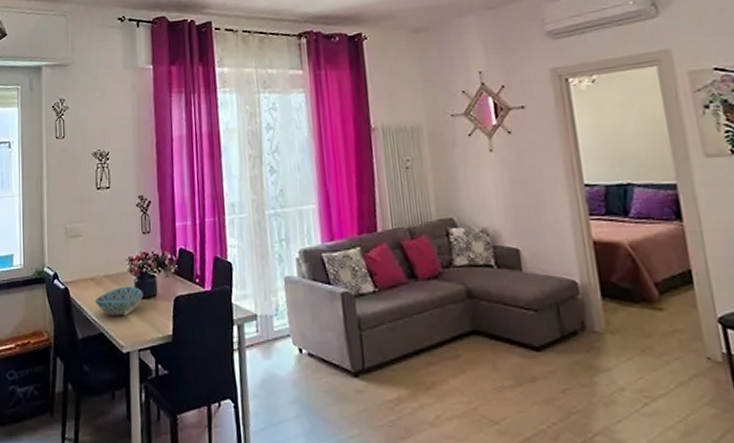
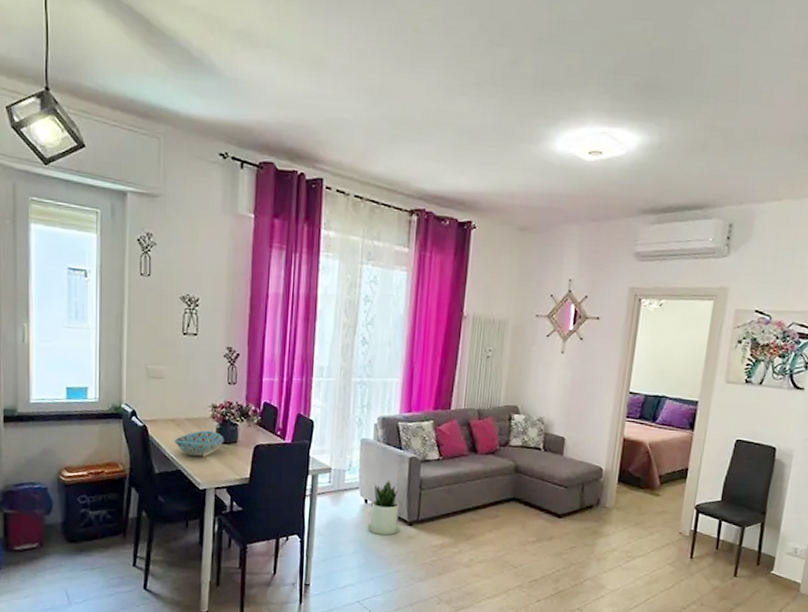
planter: none [306,323,345,392] -> present [367,481,400,536]

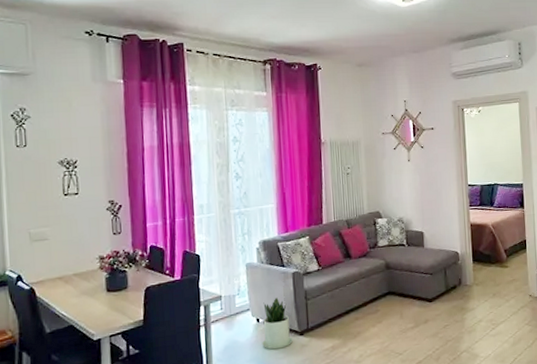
bowl: present [173,430,224,457] -> none [63,281,115,310]

